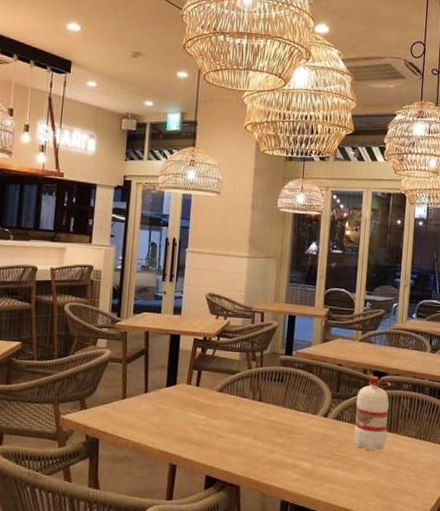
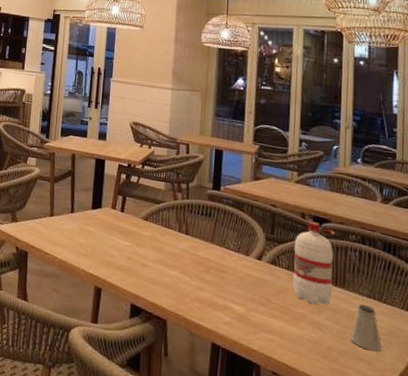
saltshaker: none [399,445,424,485] -> present [350,304,382,352]

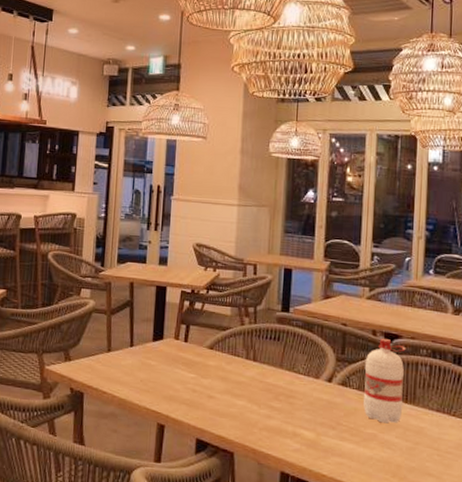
saltshaker: present [350,304,382,352] -> none [419,419,450,466]

